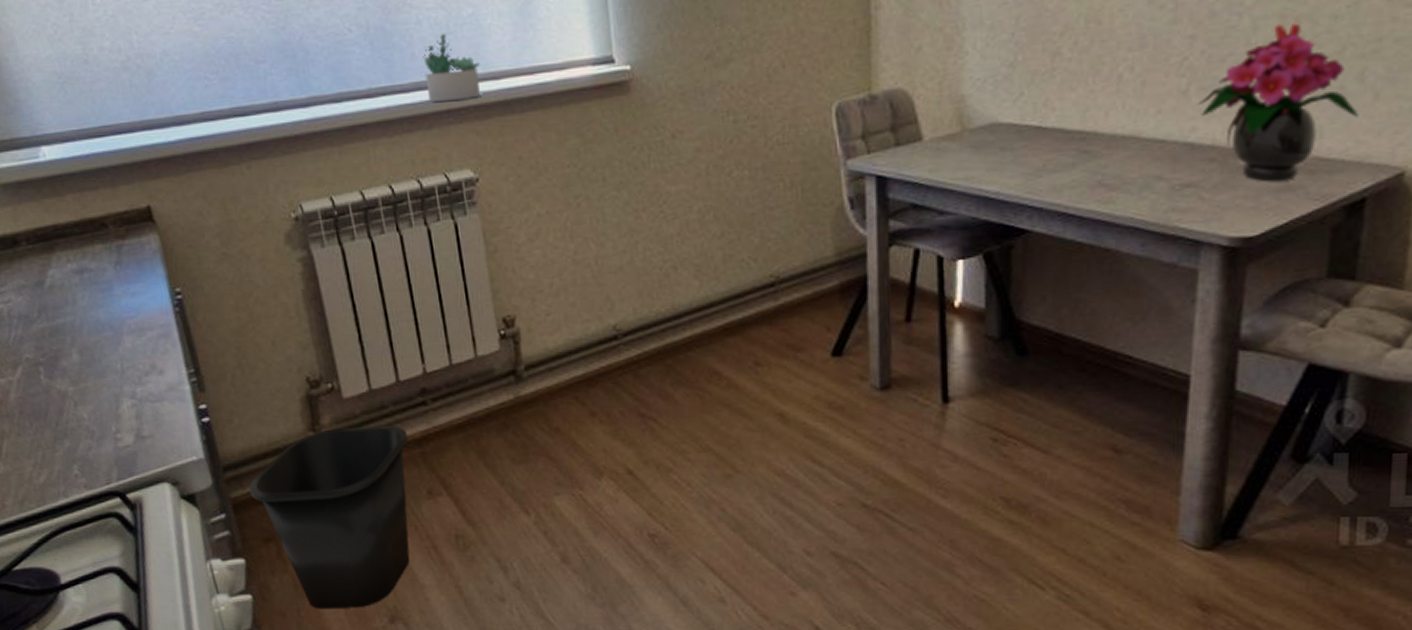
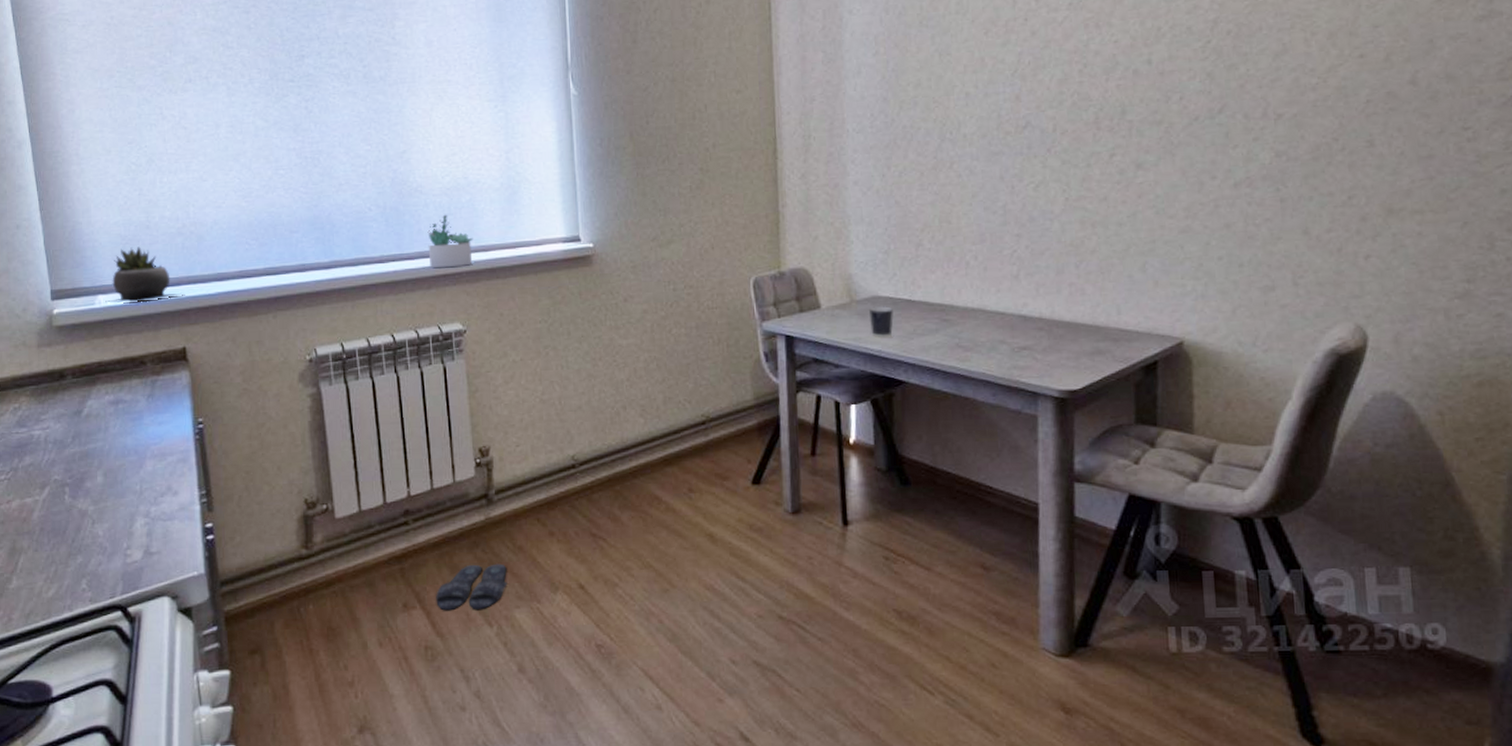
succulent plant: none [50,86,140,156] -> present [105,246,184,303]
waste bin: present [249,425,410,609] -> none [243,543,390,720]
slippers: none [463,447,544,498] -> present [436,563,508,611]
mug: none [985,134,1017,176] -> present [868,305,894,337]
potted flower: present [1197,23,1359,181] -> none [1026,227,1145,346]

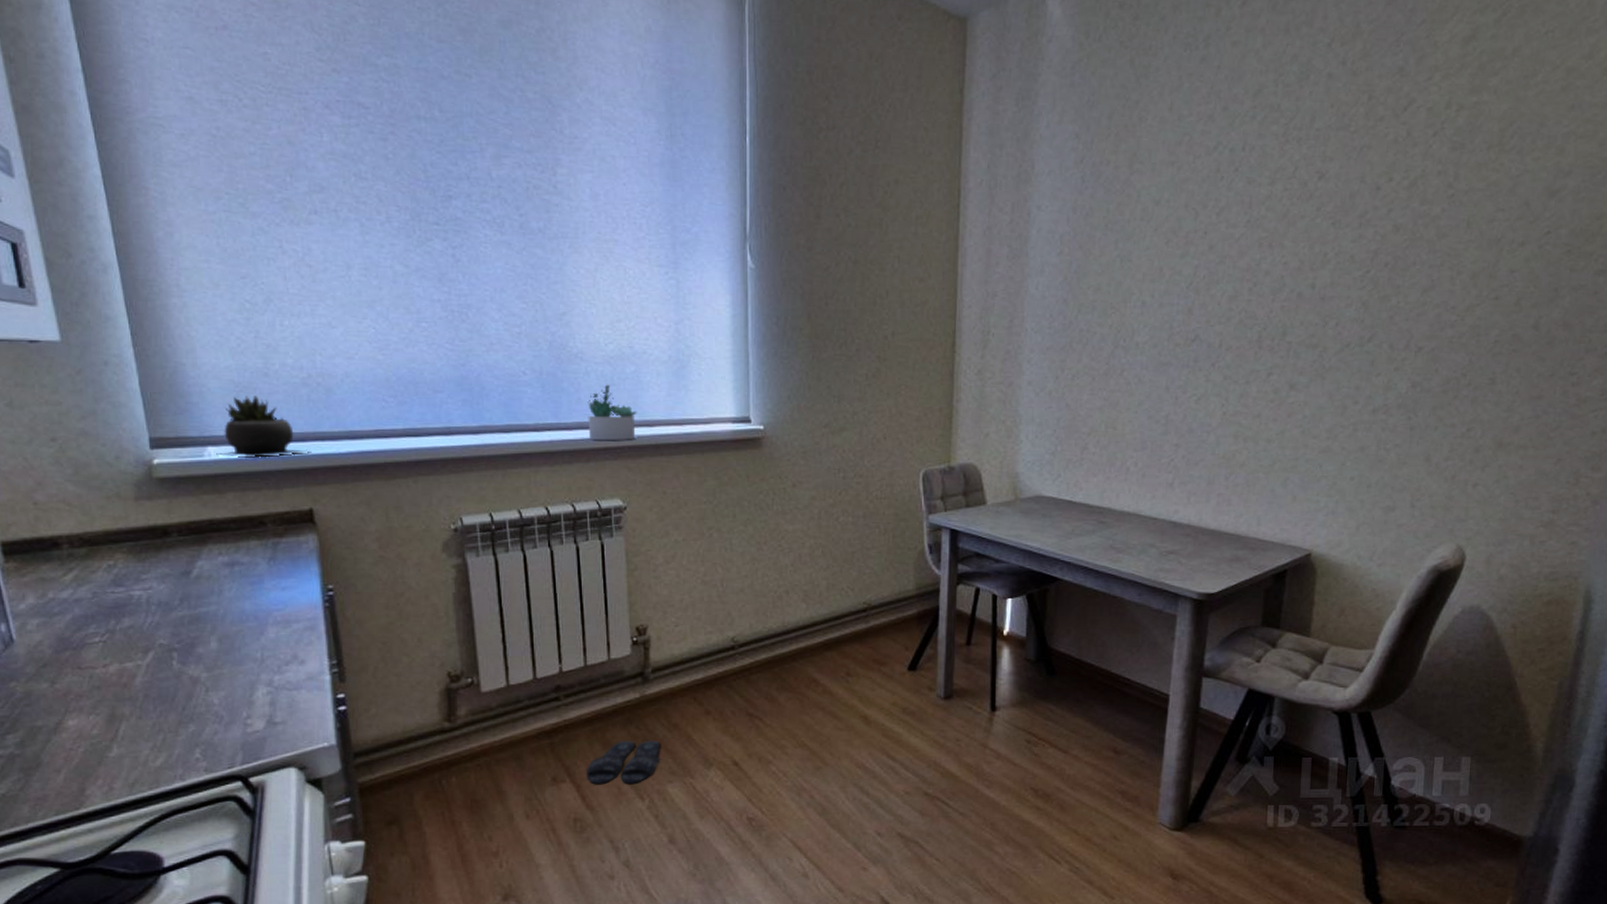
mug: present [868,305,894,337] -> none [1031,504,1055,536]

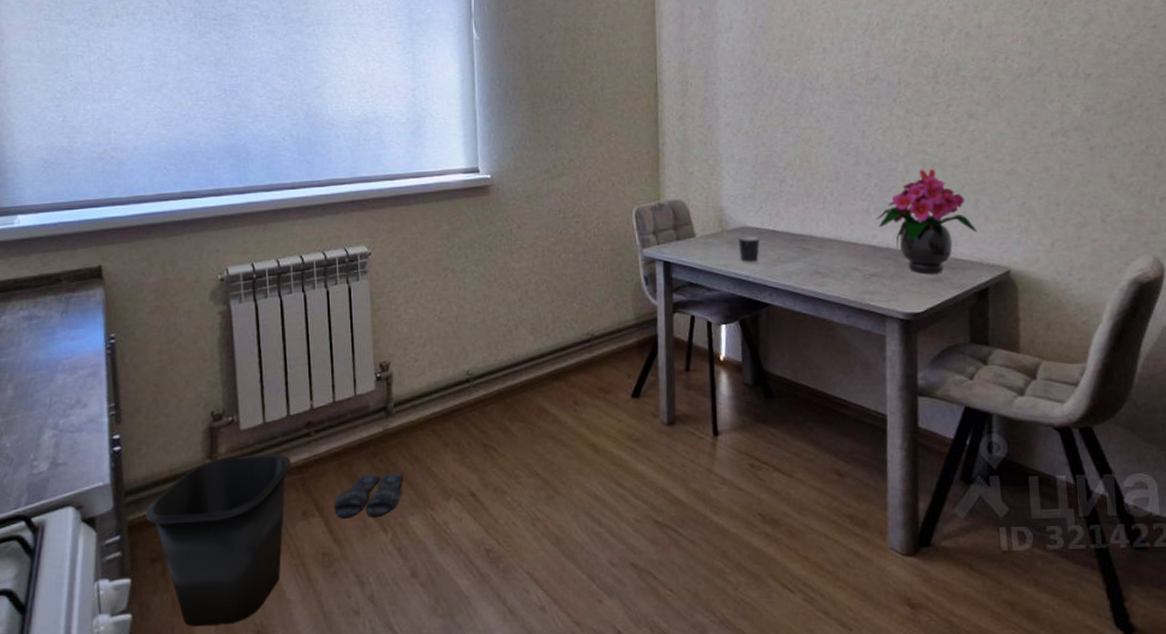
succulent plant: present [216,395,310,458] -> none [24,170,102,223]
waste bin: none [379,717,539,889] -> present [146,453,292,627]
succulent plant: present [588,384,637,441] -> none [337,145,380,195]
mug: none [1031,504,1055,536] -> present [737,235,760,264]
potted flower: none [1179,442,1283,553] -> present [876,169,977,273]

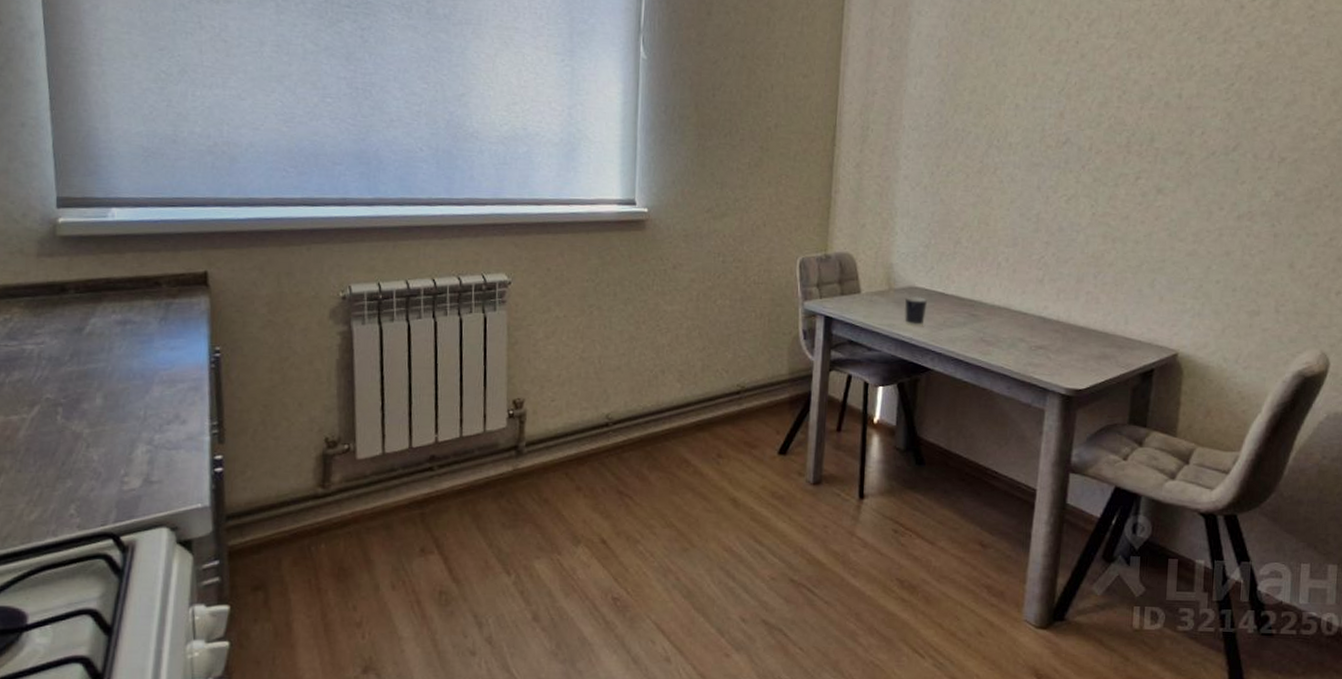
waste bin: present [146,453,292,627] -> none [249,486,411,658]
slippers: present [334,473,403,519] -> none [455,513,531,559]
potted flower: present [876,169,977,273] -> none [1049,242,1150,350]

